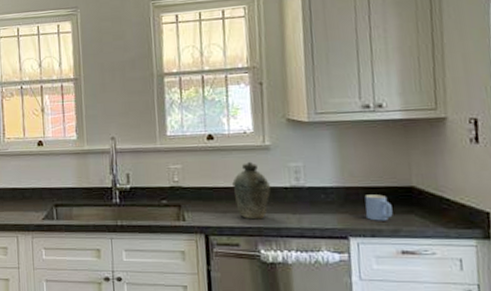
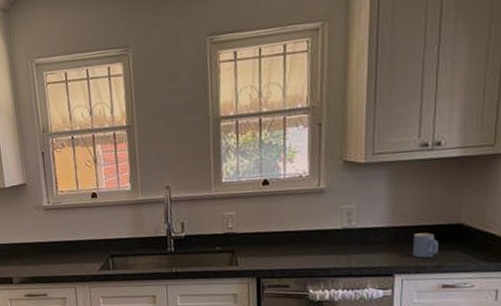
kettle: present [232,161,272,220] -> none [285,205,324,262]

